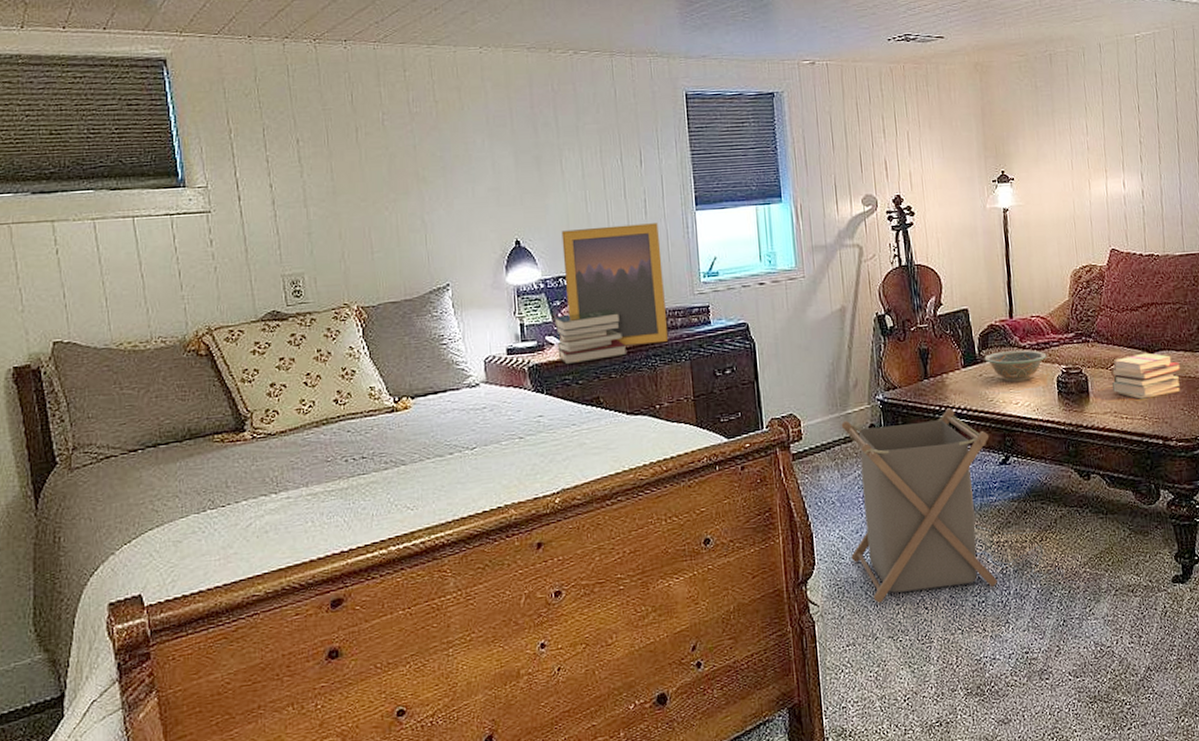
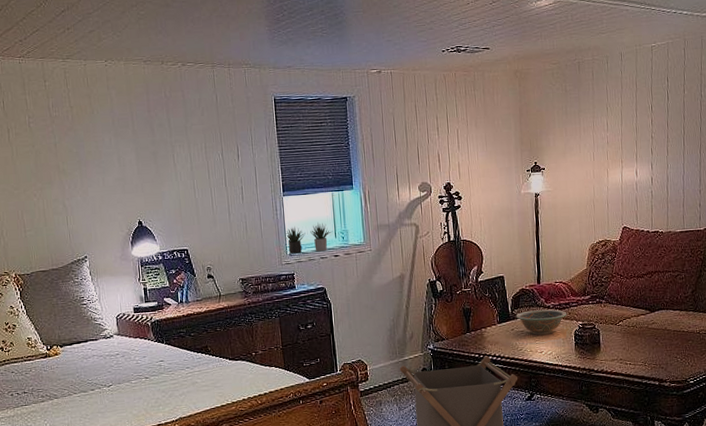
books: present [554,309,628,365] -> none [171,276,229,321]
picture frame: present [561,223,669,347] -> none [175,206,262,307]
succulent plant: none [699,243,757,283] -> present [286,223,332,255]
books: present [1111,352,1181,399] -> none [619,311,677,349]

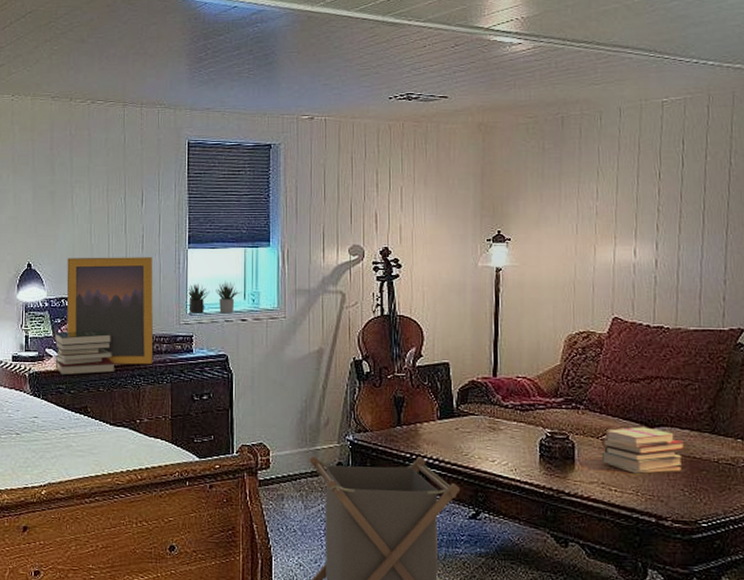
books: none [171,276,229,321] -> present [54,330,116,376]
picture frame: none [175,206,262,307] -> present [66,257,154,366]
decorative bowl: present [516,309,567,336] -> none [462,408,531,441]
books: none [619,311,677,349] -> present [601,426,685,474]

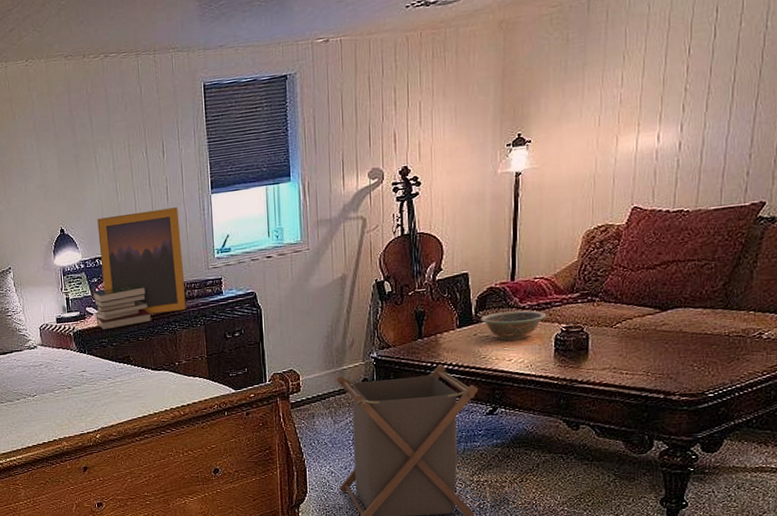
succulent plant: present [187,281,241,315] -> none [213,221,265,258]
decorative bowl: none [462,408,531,441] -> present [480,310,547,341]
books: present [601,426,685,474] -> none [614,310,697,356]

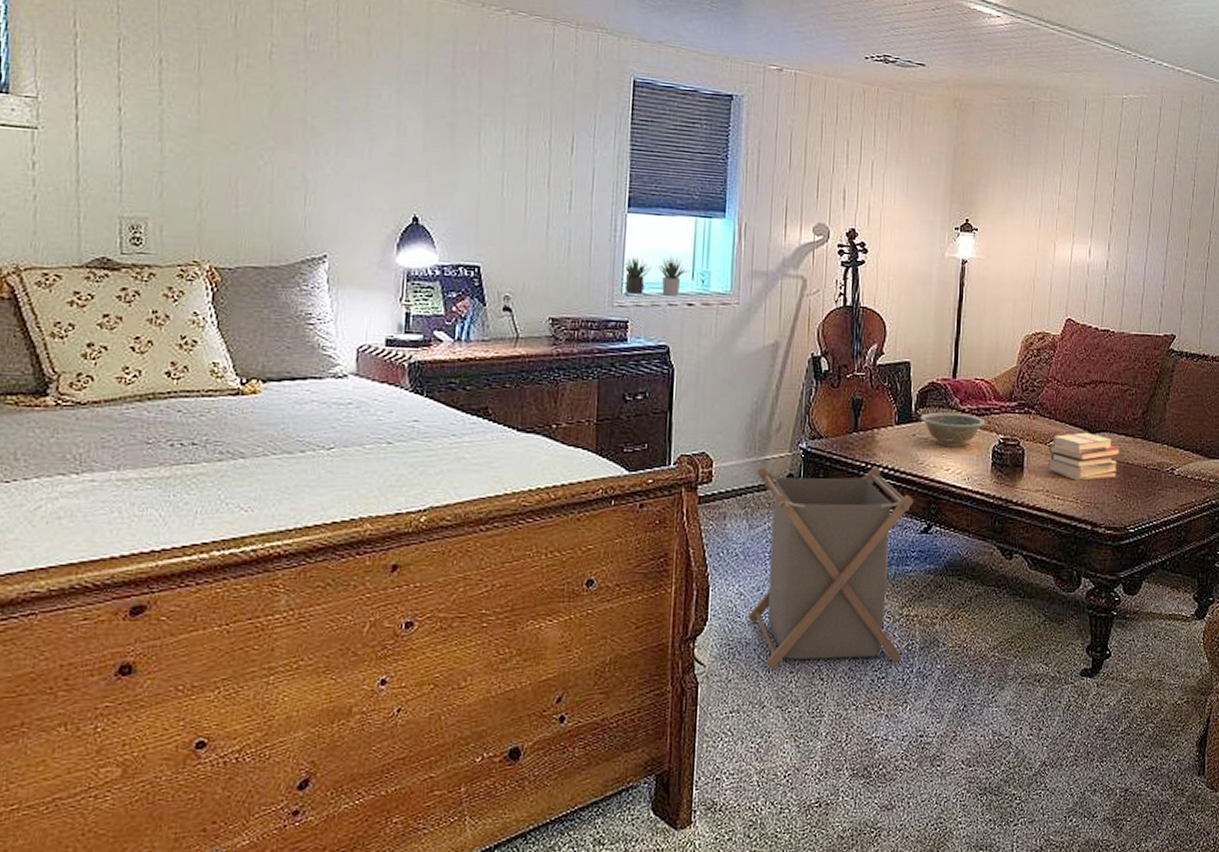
books: present [93,284,152,331] -> none [446,309,528,367]
picture frame: present [97,207,187,315] -> none [464,213,582,356]
succulent plant: none [213,221,265,258] -> present [624,256,689,297]
books: none [614,310,697,356] -> present [1047,432,1121,481]

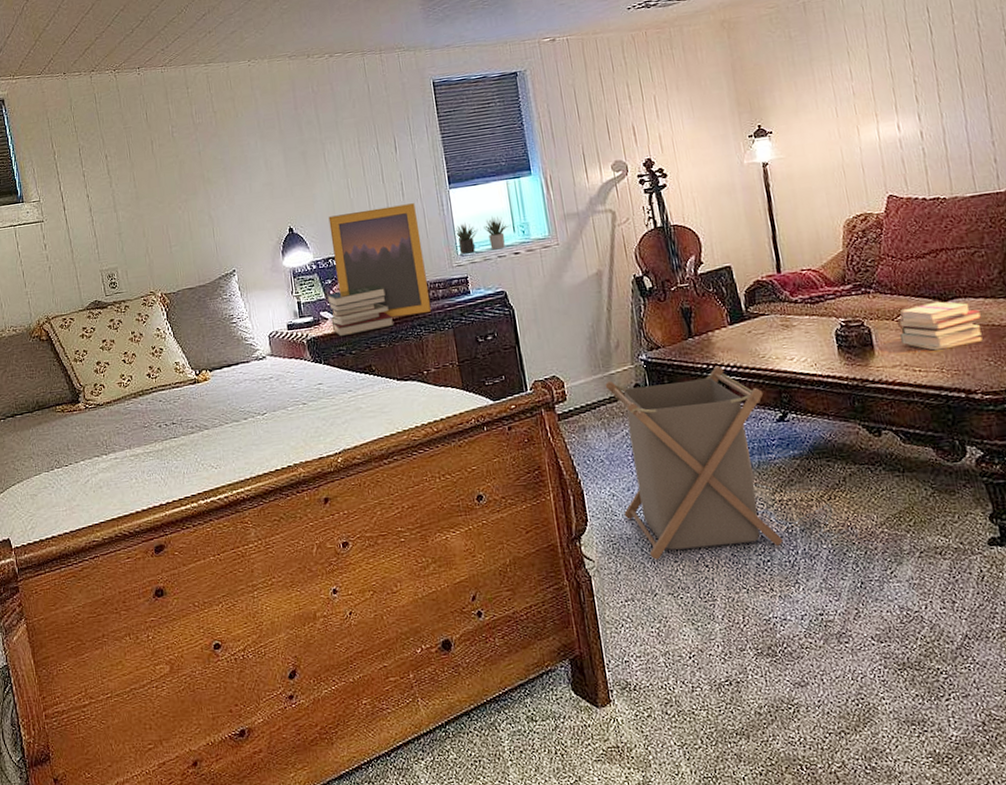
books: none [446,309,528,367] -> present [327,285,395,337]
picture frame: none [464,213,582,356] -> present [328,203,432,319]
decorative bowl: present [920,412,986,448] -> none [752,304,823,338]

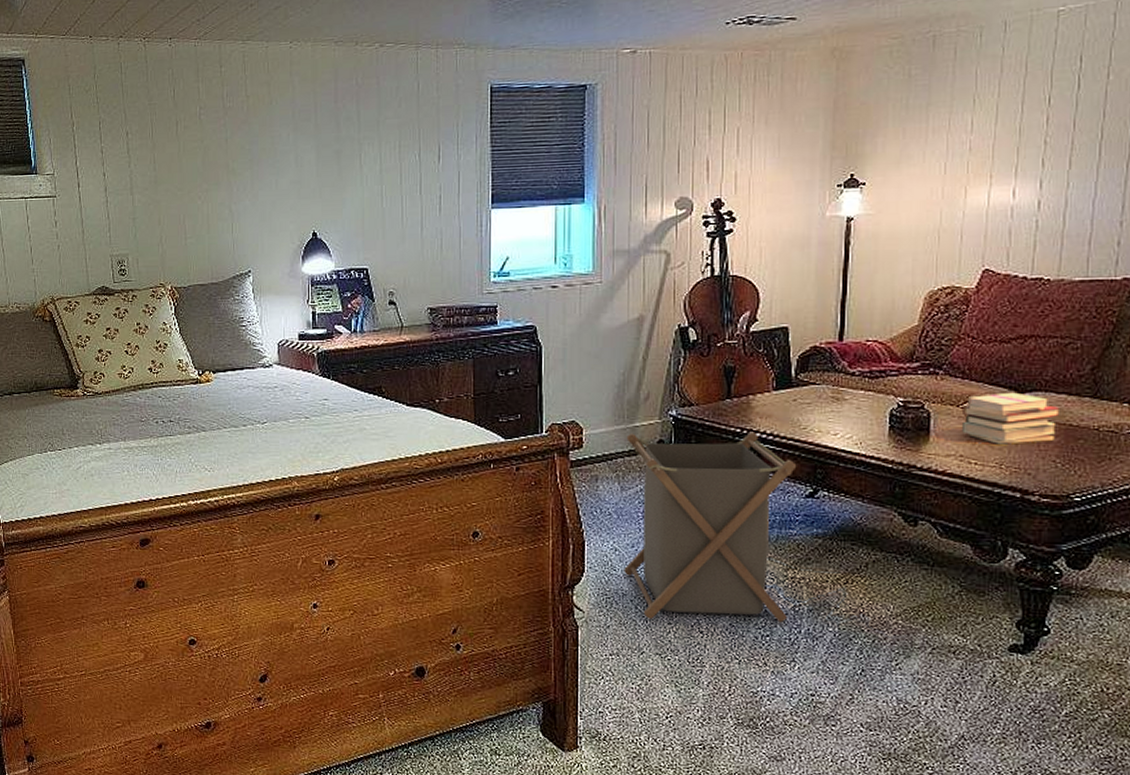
books: present [327,285,395,337] -> none [344,303,412,354]
picture frame: present [328,203,432,319] -> none [356,220,454,341]
succulent plant: present [455,216,510,255] -> none [491,244,552,283]

